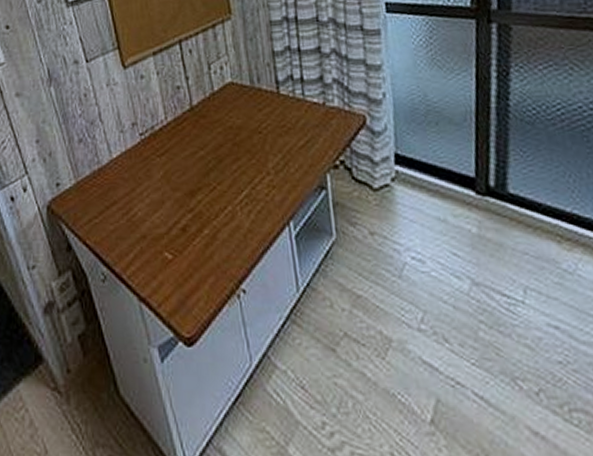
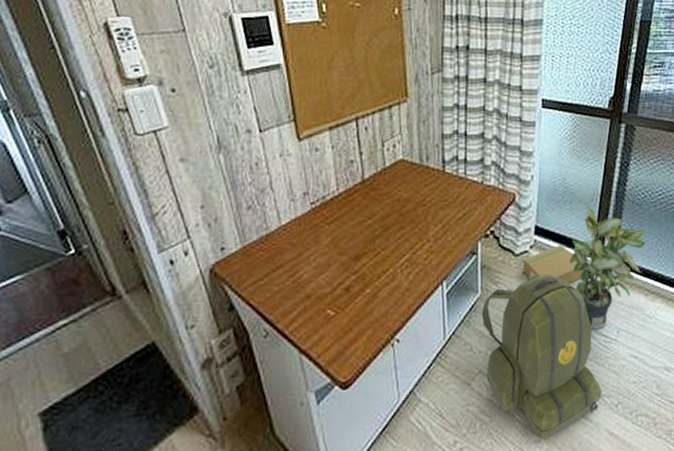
backpack: none [339,213,514,430] -> present [481,274,602,439]
box: none [384,175,467,227] -> present [522,244,585,284]
potted plant: none [444,124,549,286] -> present [570,204,647,329]

